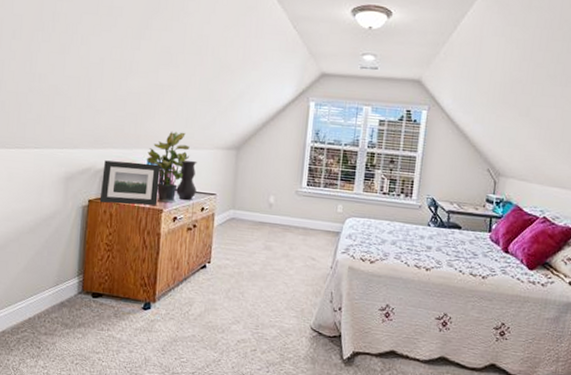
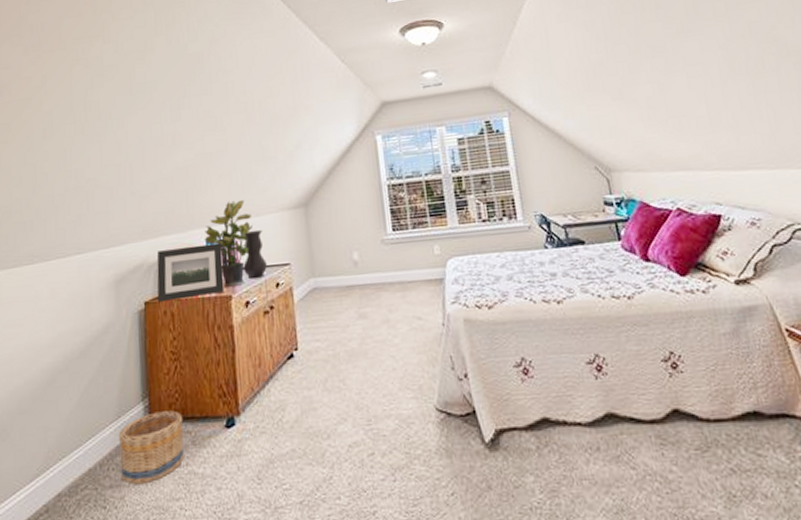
basket: none [54,286,110,337] -> present [118,410,184,485]

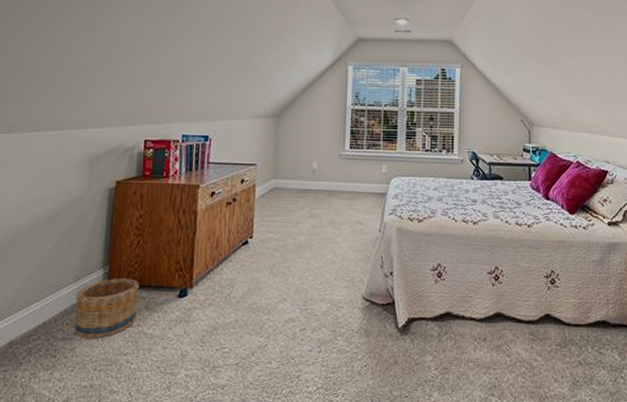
picture frame: present [156,243,225,303] -> none [128,137,196,184]
potted plant: present [204,199,254,288] -> none [180,102,228,179]
vase: present [243,229,267,278] -> none [213,131,236,173]

